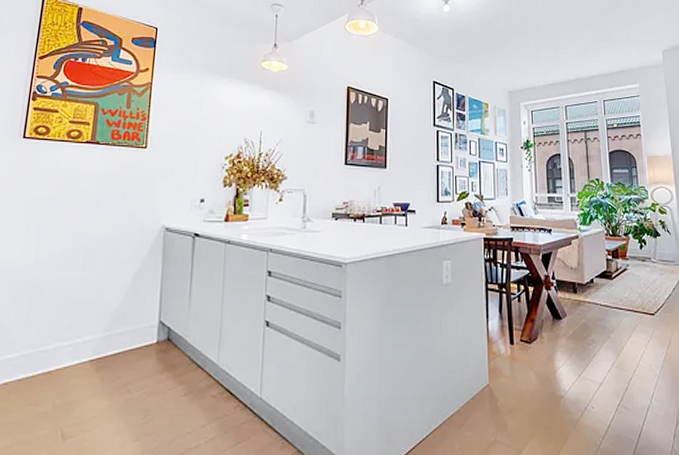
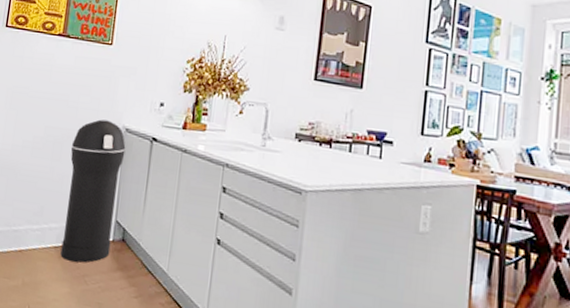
trash can: none [98,222,167,372] -> present [60,119,126,263]

